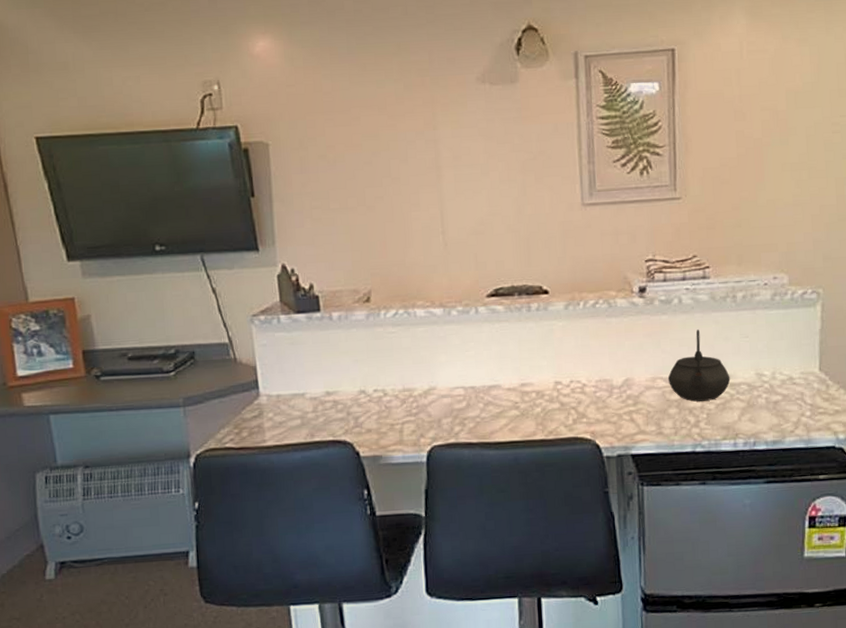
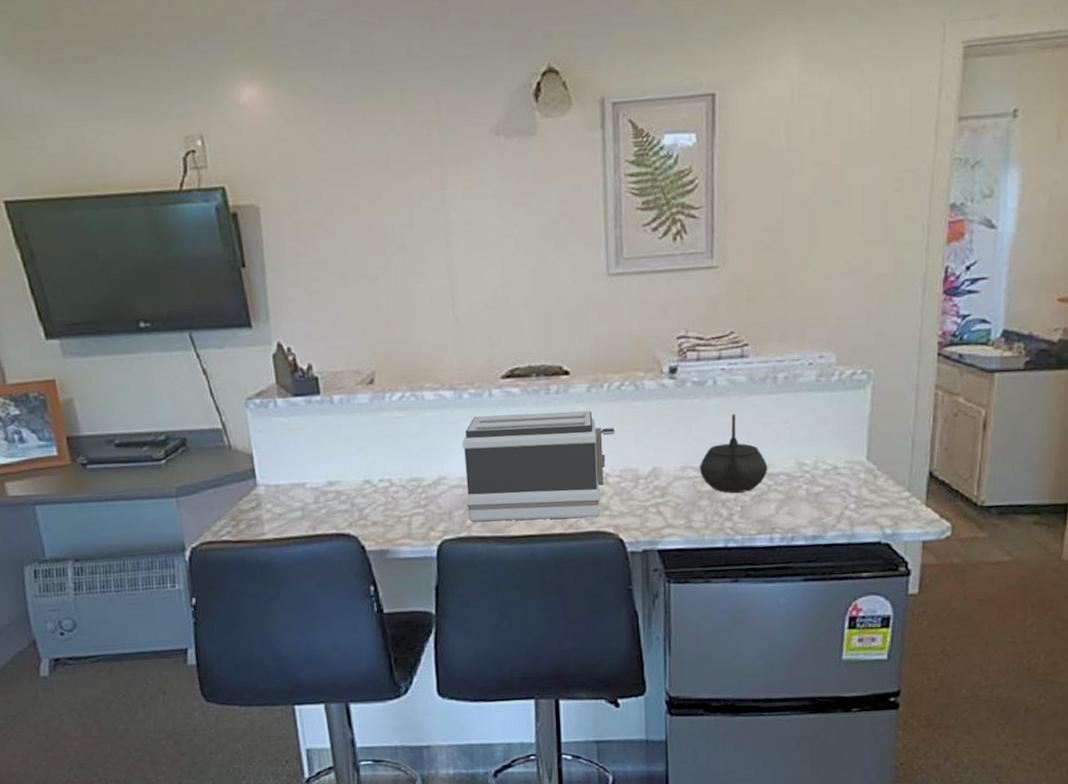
toaster: none [451,326,591,429] -> present [462,411,616,522]

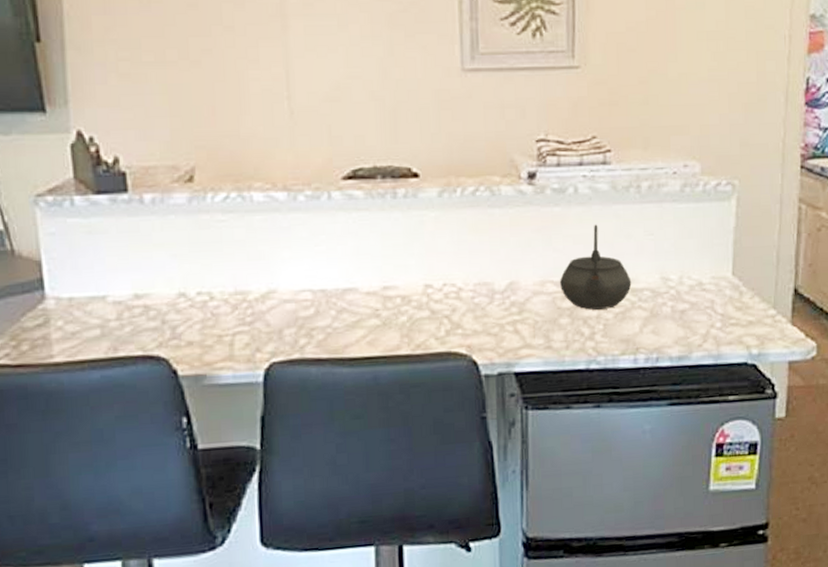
toaster: present [462,411,616,522] -> none [296,218,469,342]

